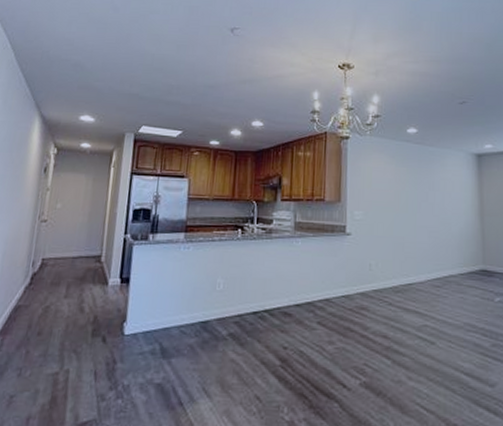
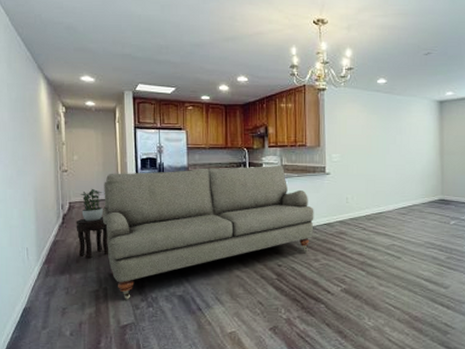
side table: none [42,277,83,331] -> present [76,216,109,259]
potted plant: none [54,242,82,284] -> present [80,188,103,222]
sofa: none [77,221,331,389] -> present [102,165,314,301]

